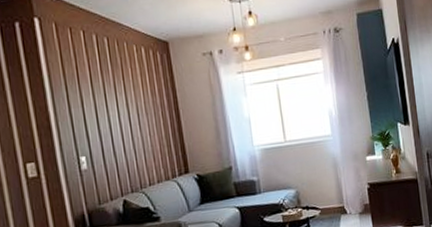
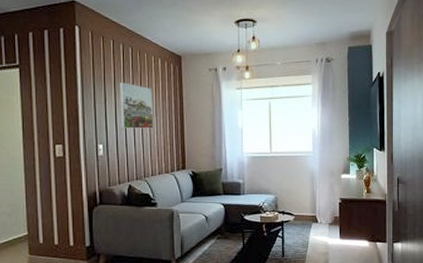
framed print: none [98,79,145,135] -> present [120,82,154,129]

